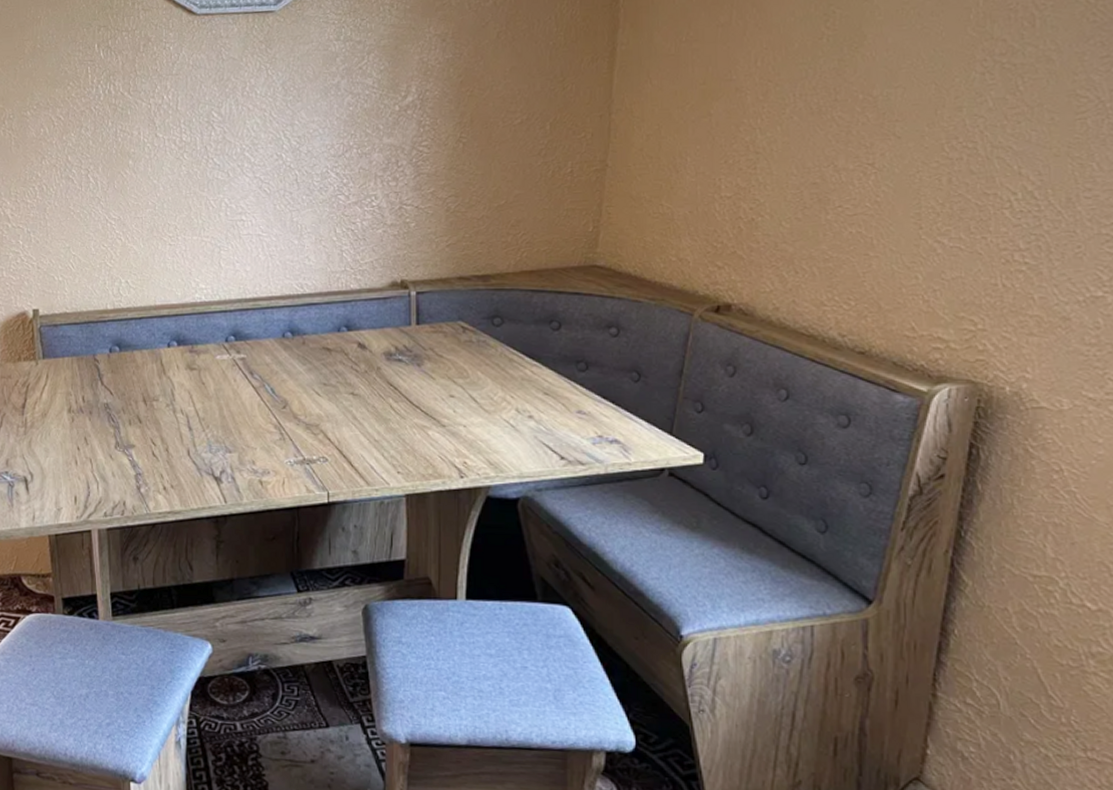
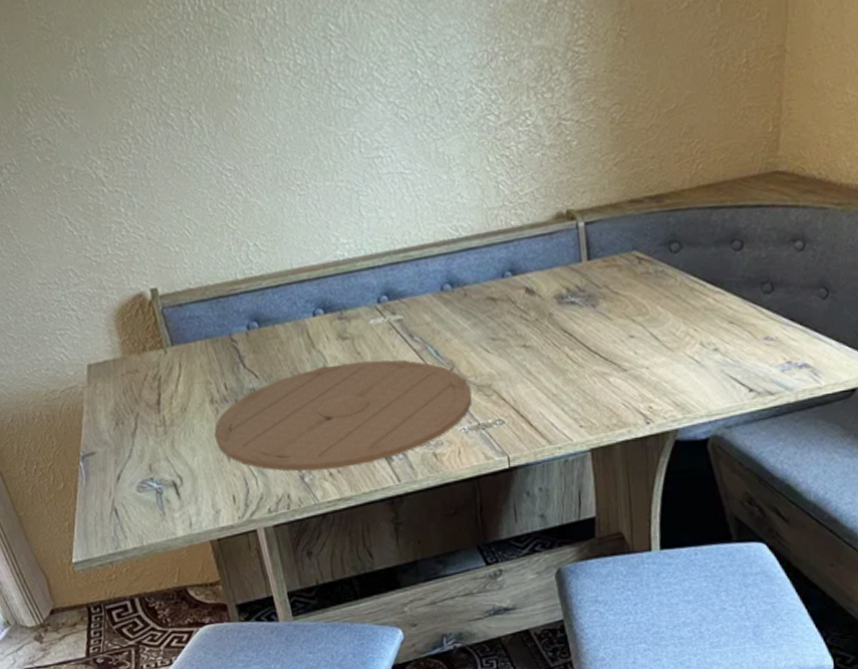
placemat: none [67,391,300,483] -> present [214,360,472,472]

